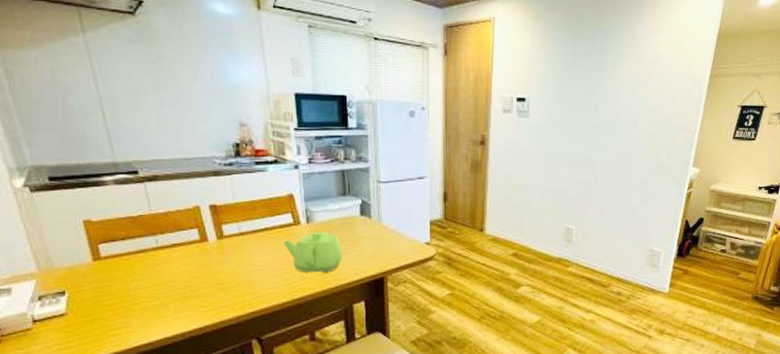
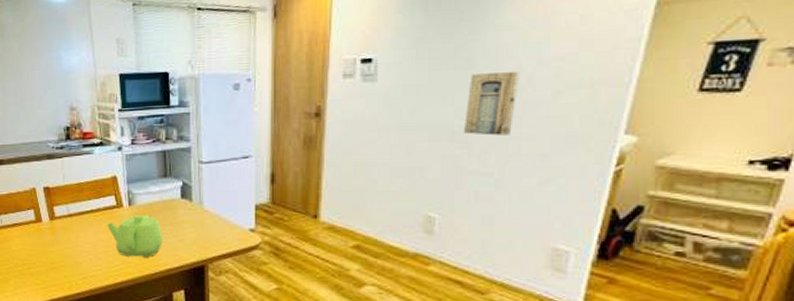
wall art: none [593,117,630,165] -> present [464,72,521,136]

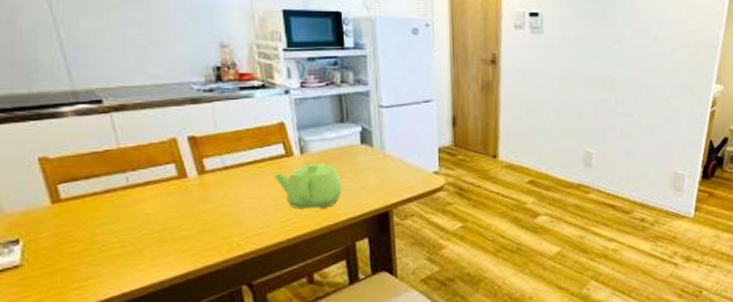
wall art: present [464,72,521,136] -> none [611,32,649,83]

